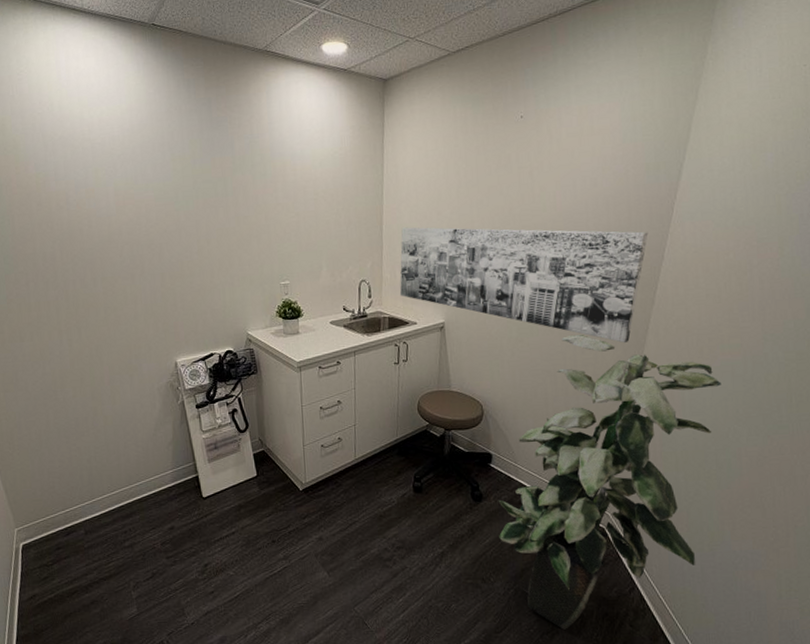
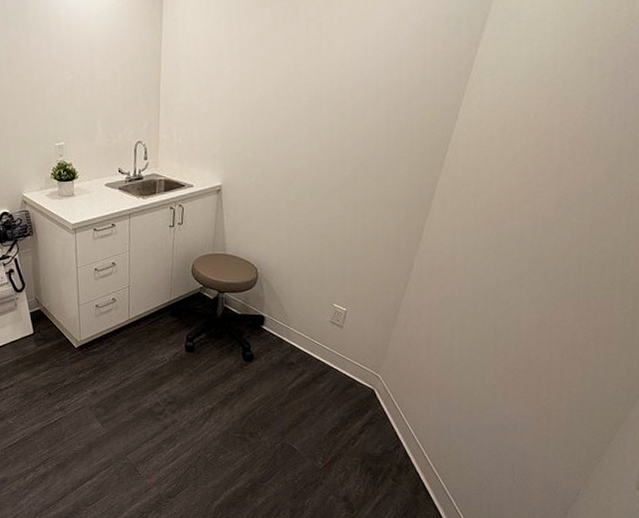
wall art: present [399,227,649,344] -> none [176,85,443,208]
indoor plant: present [498,335,722,630] -> none [268,199,508,481]

